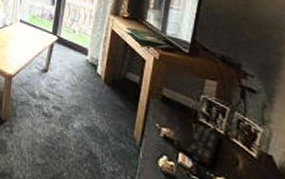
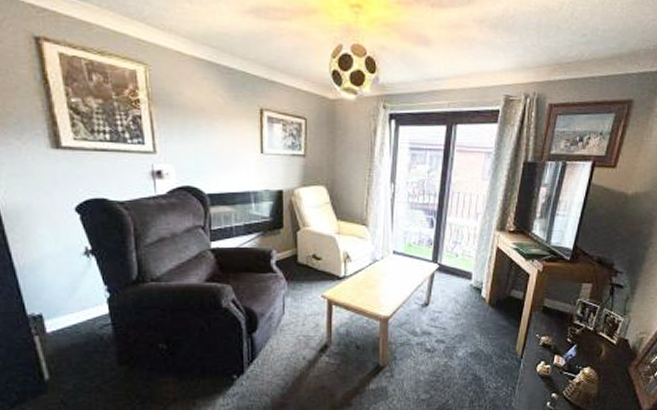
remote control: present [183,123,220,169] -> none [558,326,589,363]

